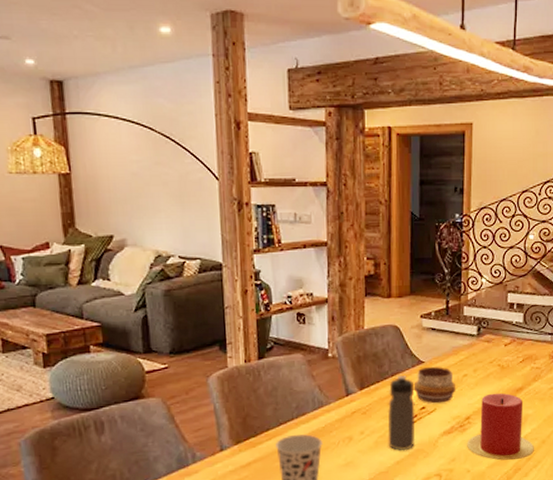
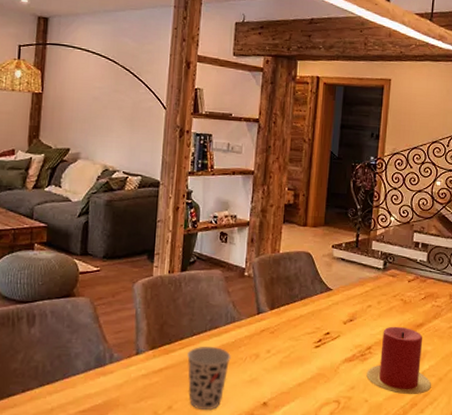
water bottle: present [387,376,416,451] -> none [292,300,321,374]
decorative bowl: present [413,366,456,404] -> none [320,294,360,331]

